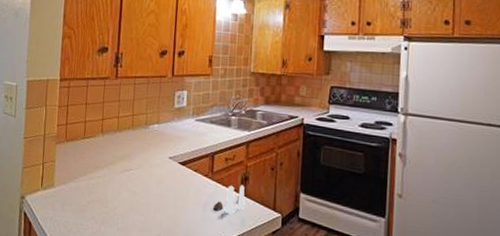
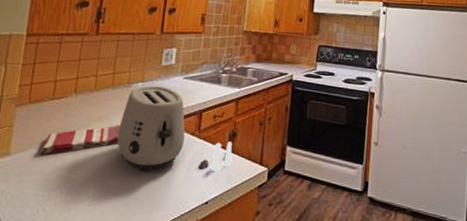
dish towel: none [77,164,141,188] -> present [40,125,120,154]
toaster: none [139,127,200,208] -> present [117,86,186,170]

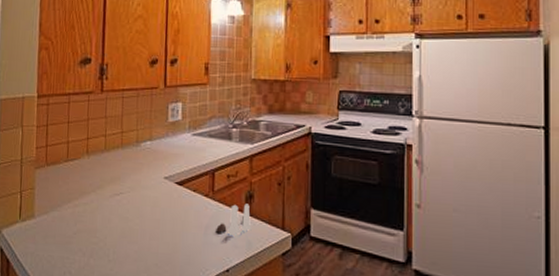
dish towel: present [40,125,120,154] -> none [61,186,134,217]
toaster: present [117,86,186,170] -> none [131,144,199,234]

